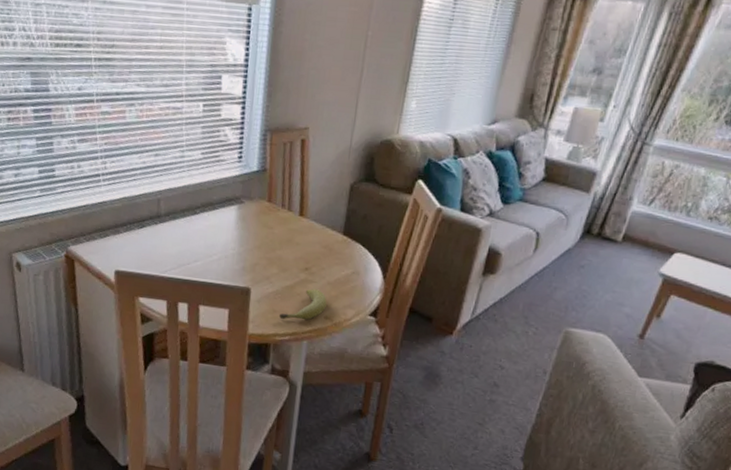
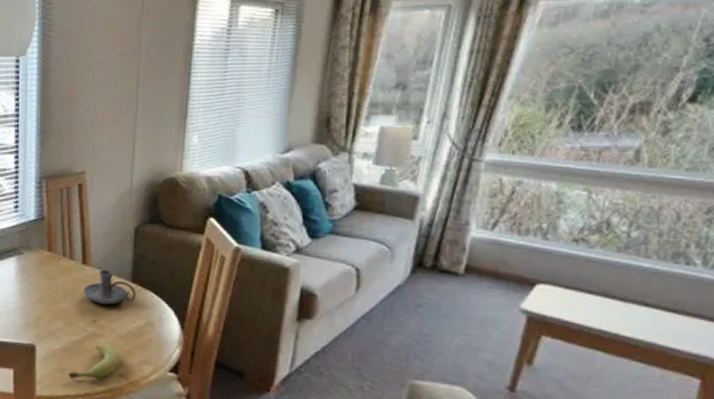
candle holder: none [298,221,346,255] -> present [83,269,136,305]

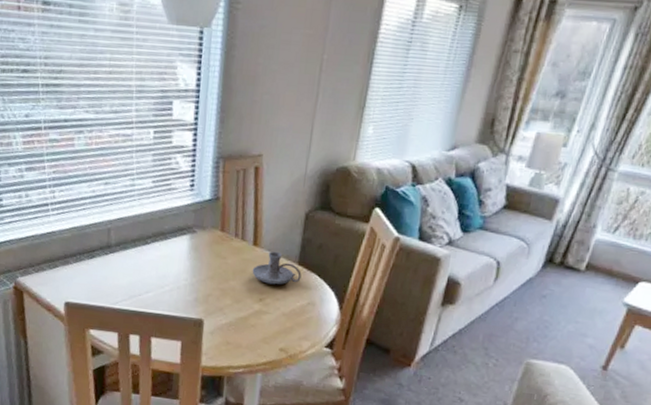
fruit: present [69,343,120,380] -> none [233,320,282,352]

